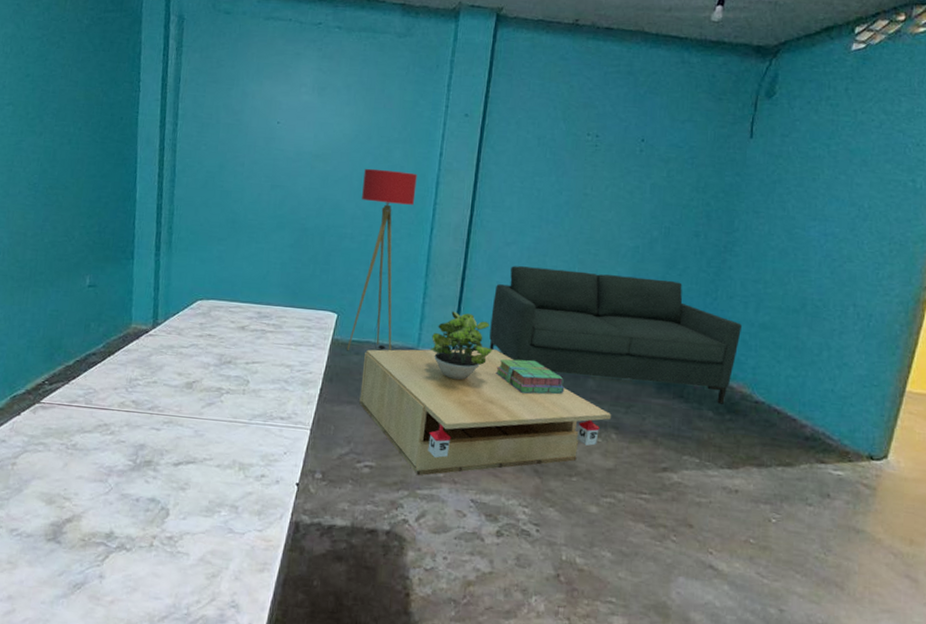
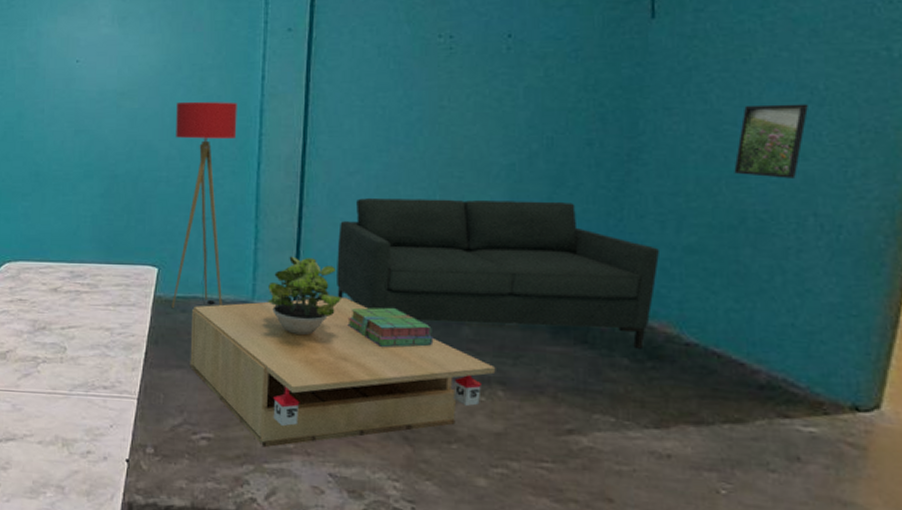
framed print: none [800,215,856,276] -> present [734,104,808,178]

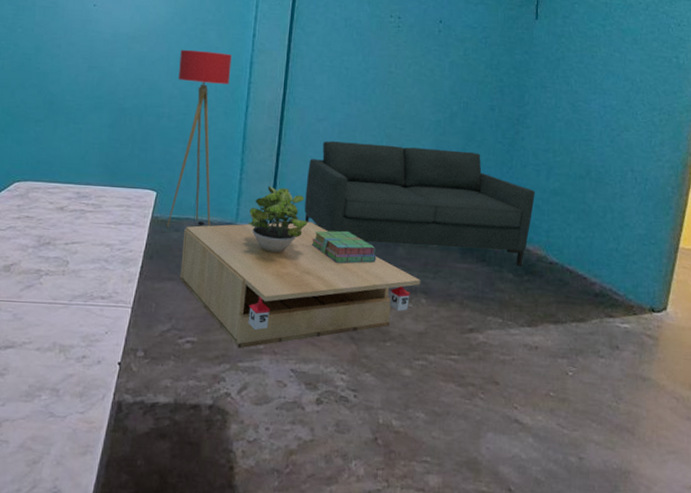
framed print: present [734,104,808,178] -> none [584,89,630,144]

